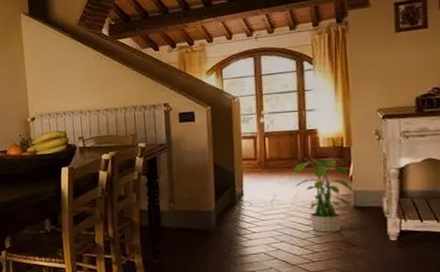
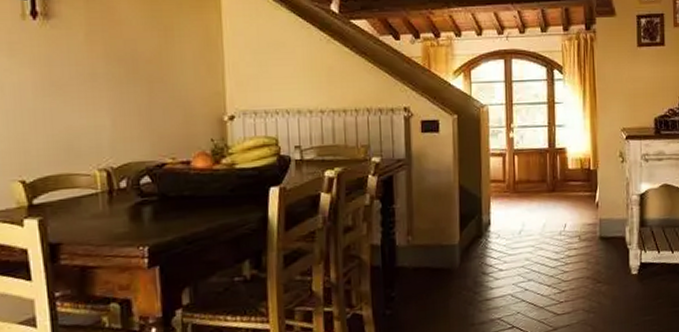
potted plant: present [294,156,354,233] -> none [543,180,600,268]

